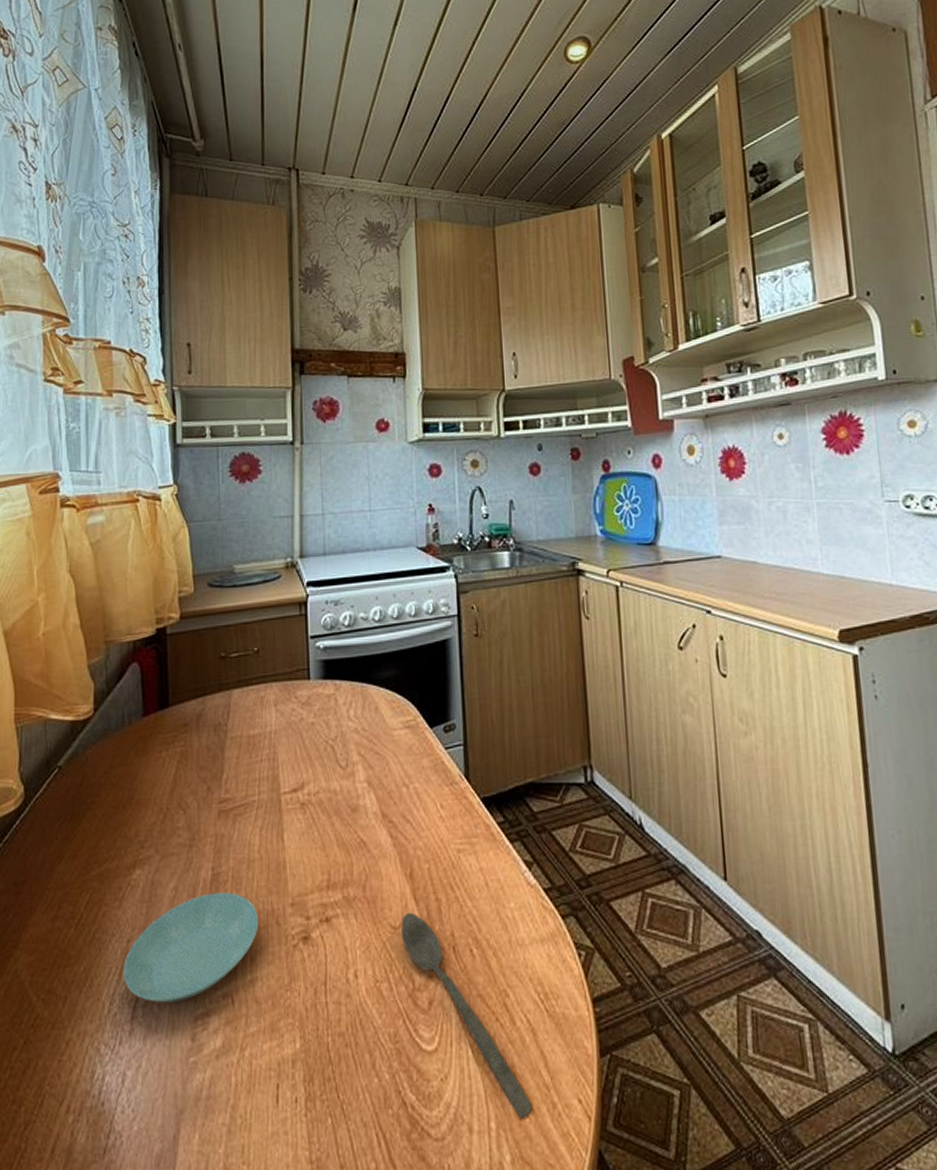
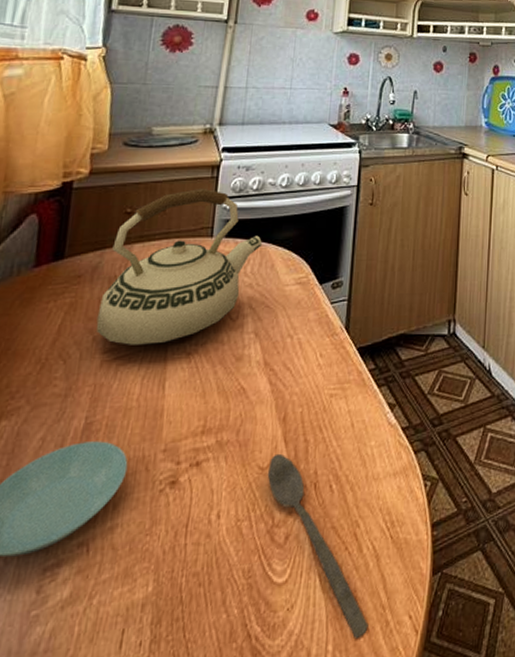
teakettle: none [208,627,362,795] -> present [96,188,262,345]

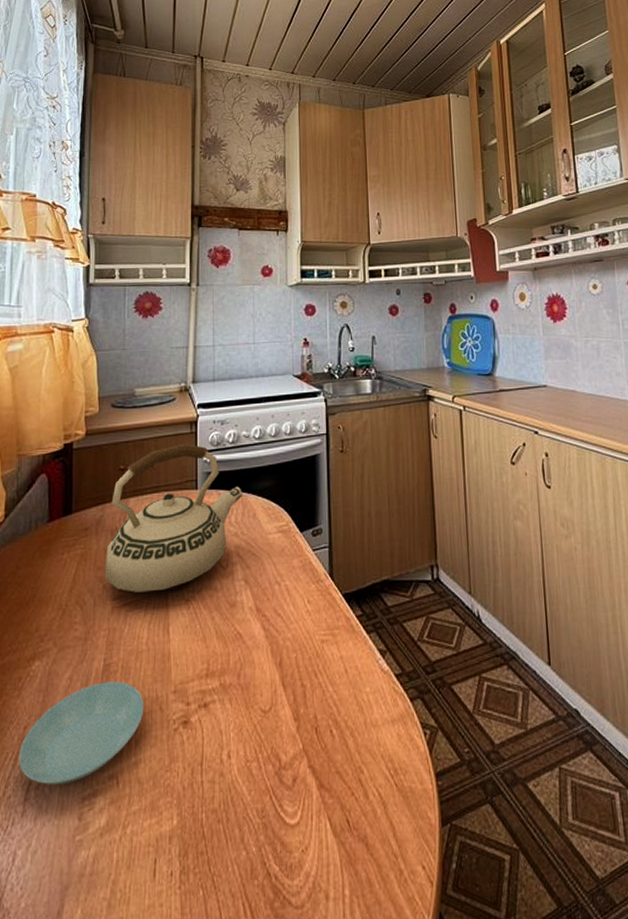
spoon: present [267,453,369,638] -> none [270,697,383,885]

